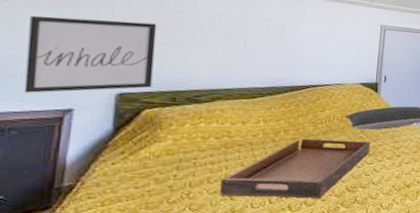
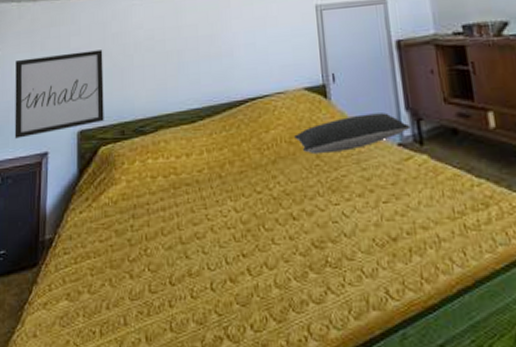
serving tray: present [220,139,370,198] -> none [174,170,332,258]

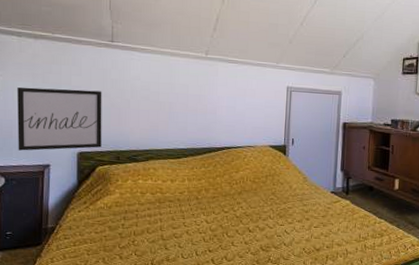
pillow: present [294,112,411,155] -> none [257,169,342,192]

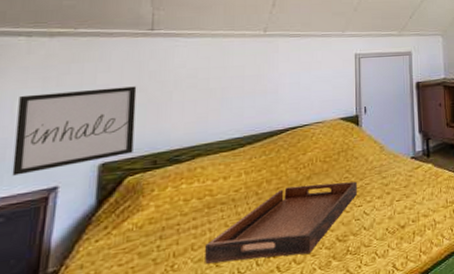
serving tray: none [157,198,281,254] -> present [205,181,357,264]

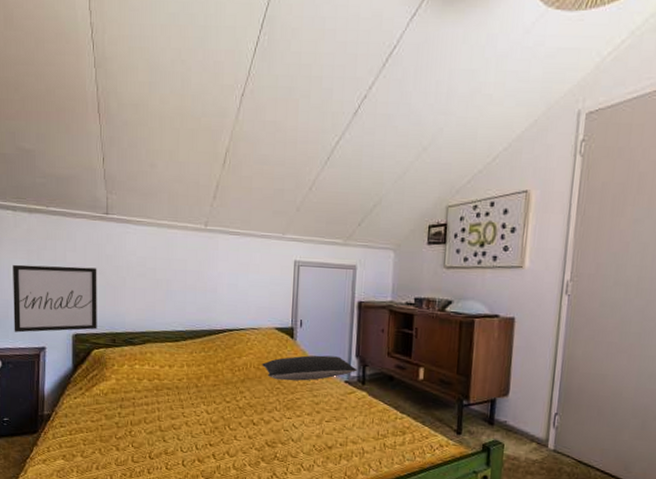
serving tray: present [205,181,357,264] -> none [155,386,288,450]
pillow: none [329,135,421,170] -> present [262,355,357,381]

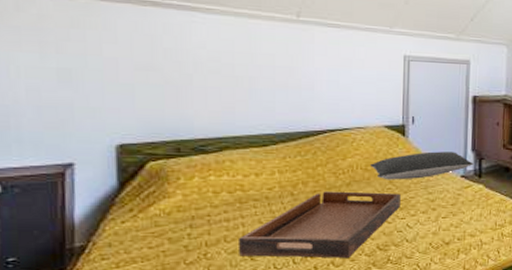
wall art: present [13,264,97,333] -> none [15,59,153,147]
serving tray: none [155,386,288,450] -> present [239,191,400,258]

